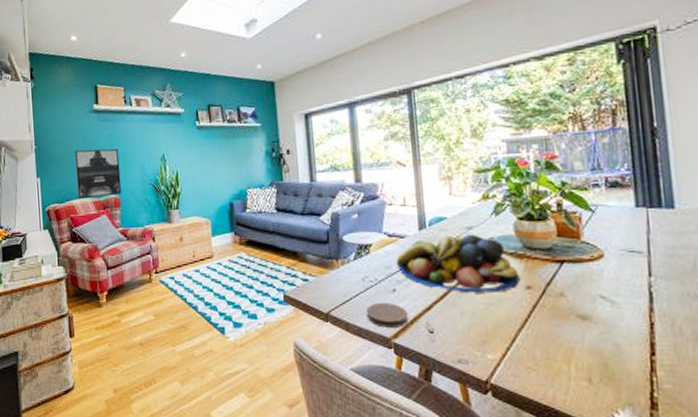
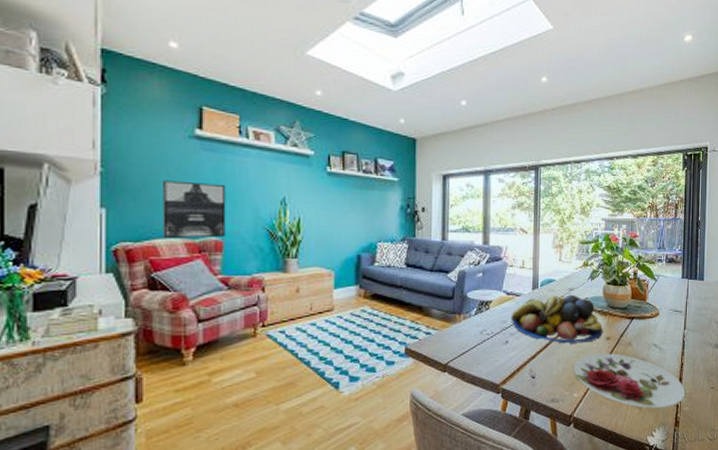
coaster: present [365,302,409,328] -> none [480,352,516,375]
plate: none [484,306,664,382] -> present [574,353,686,409]

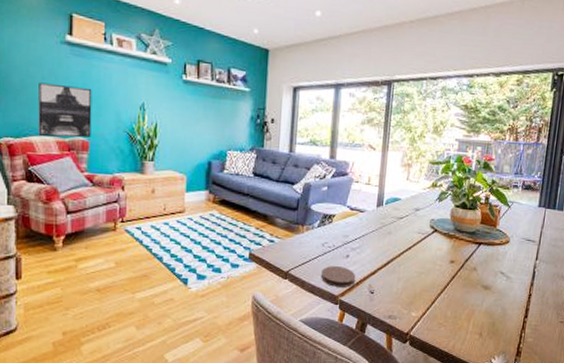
coaster: none [480,352,516,375] -> present [320,265,356,287]
fruit bowl: present [511,294,603,344] -> none [353,213,447,264]
plate: present [574,353,686,409] -> none [414,276,531,337]

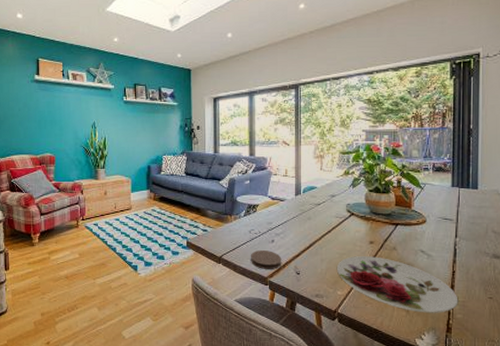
wall art: present [38,82,92,138] -> none [16,113,56,154]
plate: none [414,276,531,337] -> present [337,256,458,313]

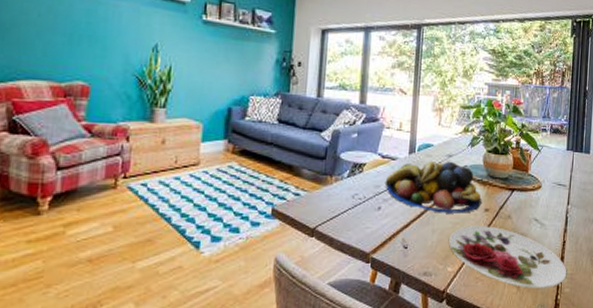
coaster: present [250,249,282,269] -> none [350,219,388,243]
fruit bowl: none [276,200,366,245] -> present [385,160,482,213]

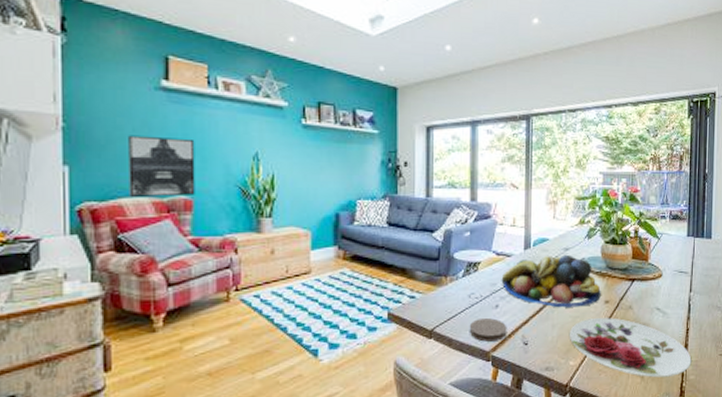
wall art: none [28,20,98,82] -> present [128,135,195,197]
coaster: none [350,219,388,243] -> present [469,317,507,342]

